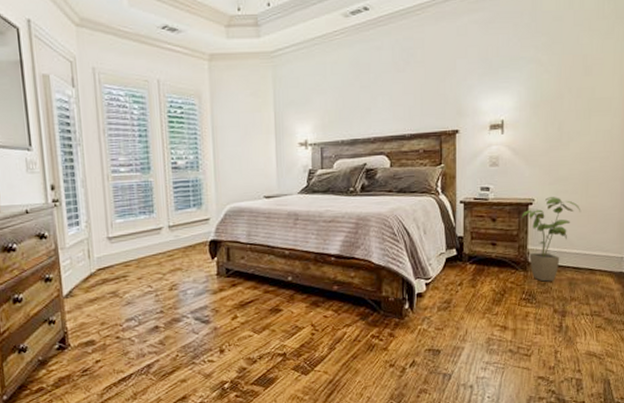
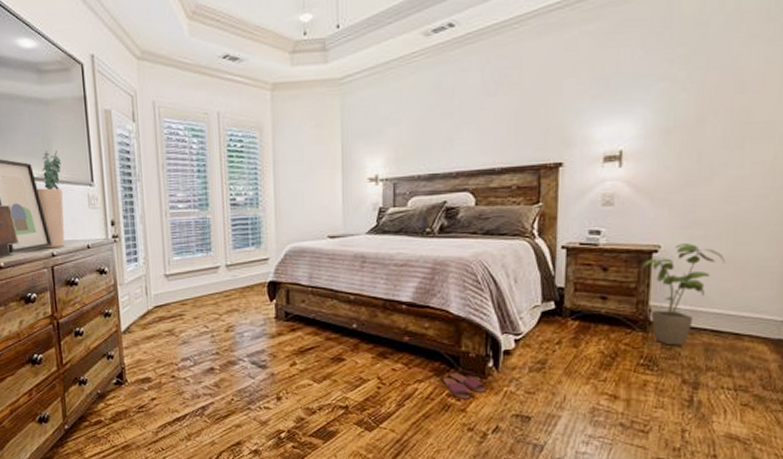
slippers: none [367,315,404,339] -> present [442,372,487,399]

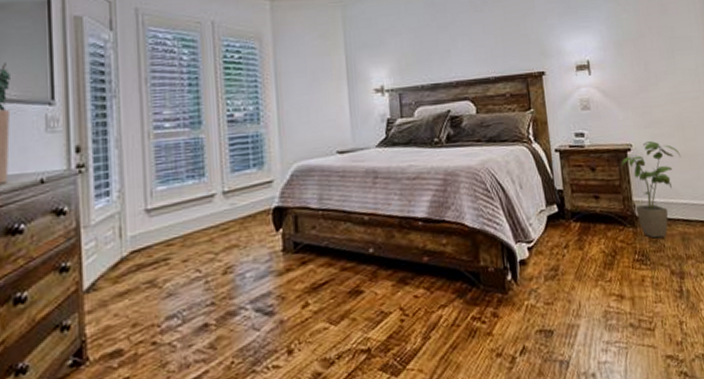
slippers: present [442,372,487,399] -> none [465,291,509,321]

